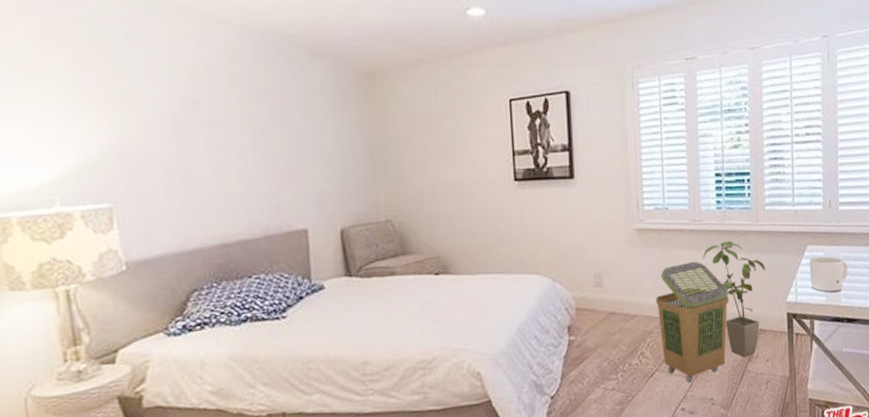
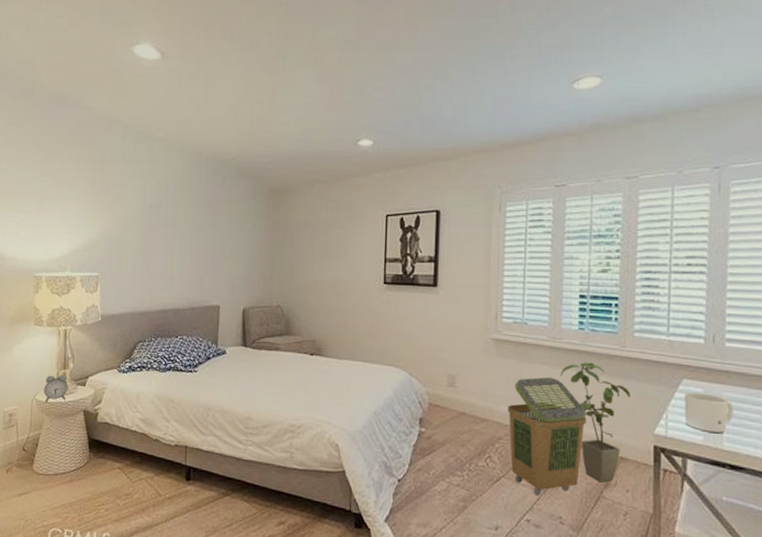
alarm clock: none [43,353,86,397] -> present [44,374,68,402]

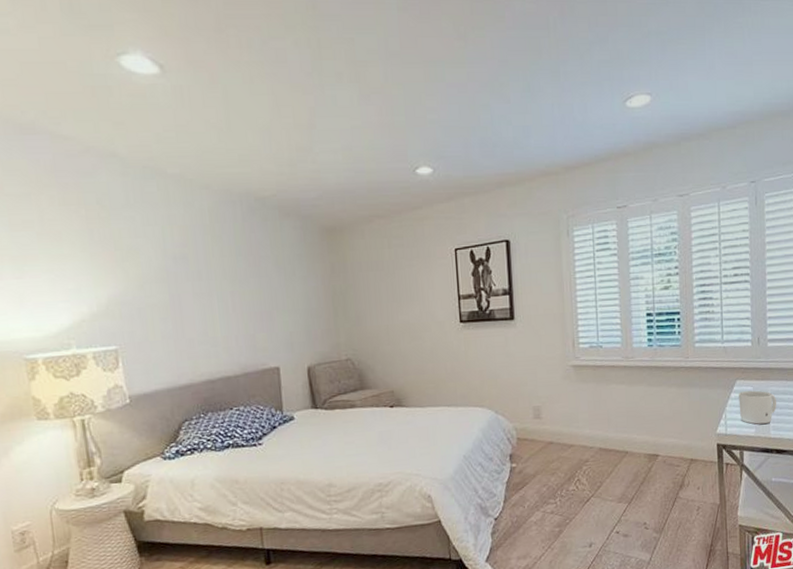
alarm clock: present [44,374,68,402] -> none [64,473,99,510]
laundry basket: present [508,377,587,496] -> none [591,395,661,508]
house plant: present [560,362,630,483] -> none [635,376,695,485]

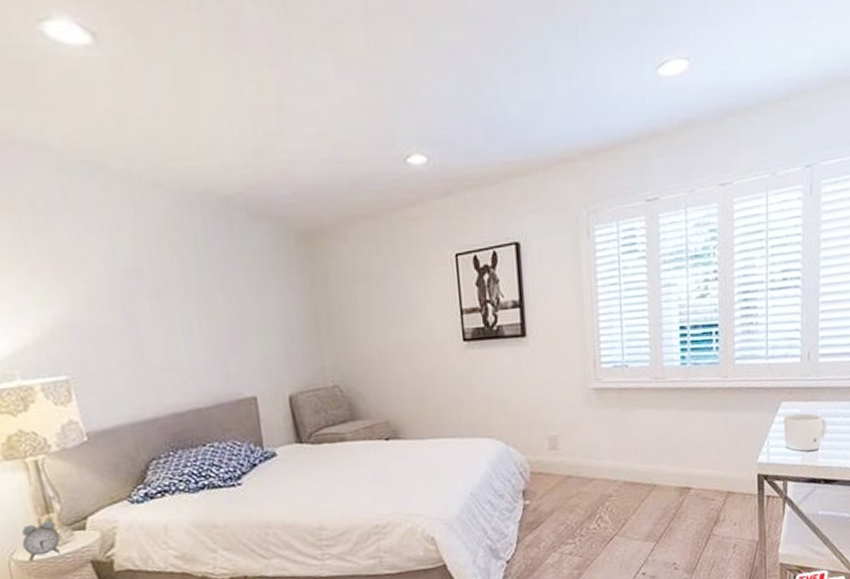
alarm clock: none [64,473,99,510] -> present [21,520,61,561]

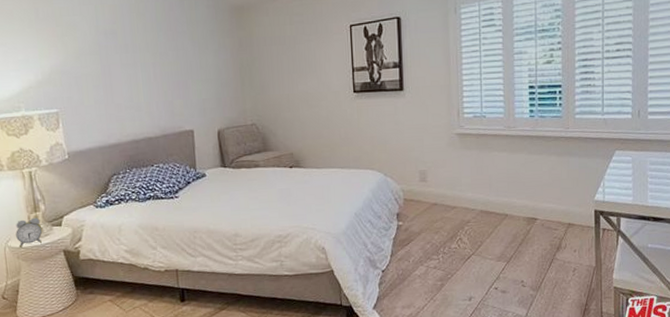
mug: present [784,413,828,452] -> none [617,160,656,194]

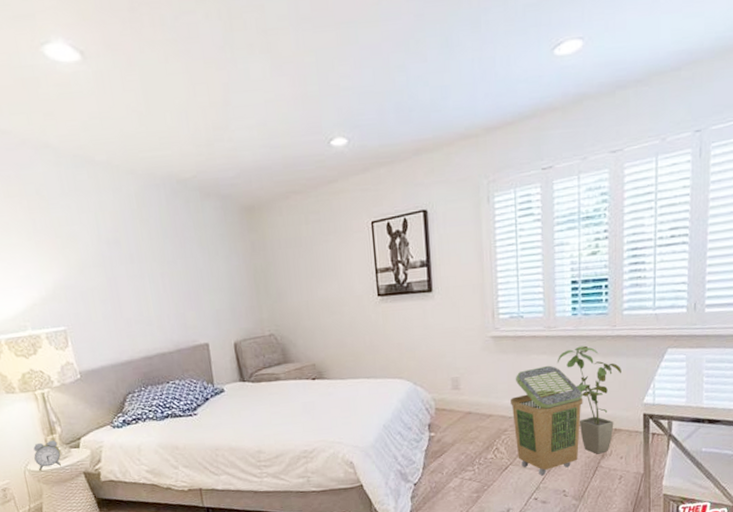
laundry basket: none [473,162,540,266] -> present [511,365,583,476]
house plant: none [516,145,574,247] -> present [557,345,621,454]

